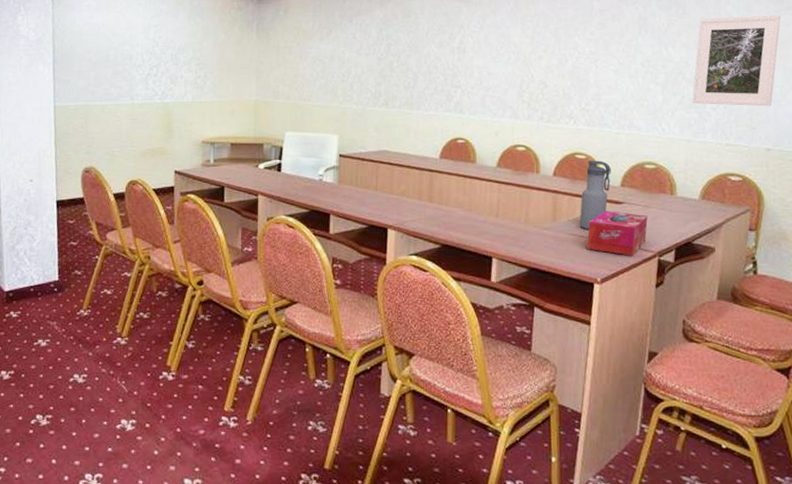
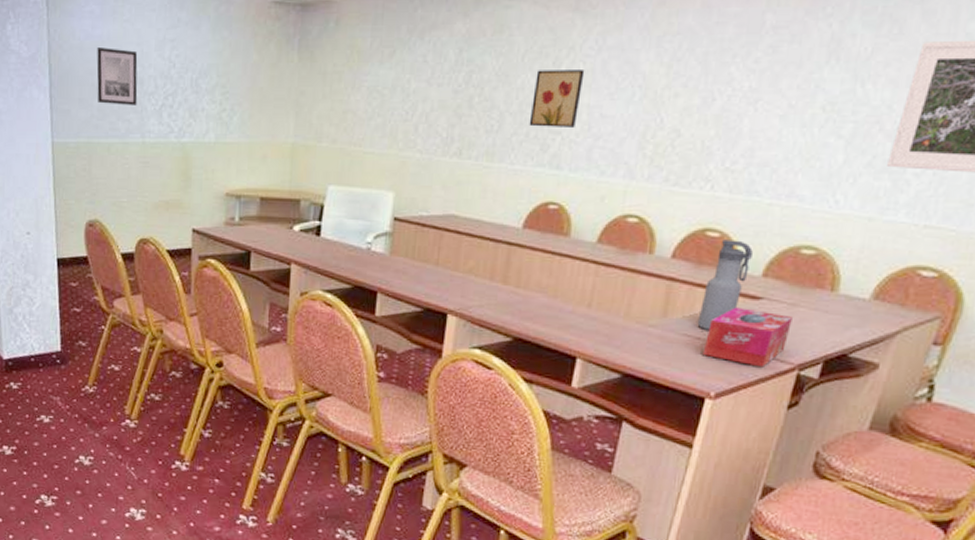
wall art: none [93,32,128,76] -> present [97,48,138,105]
wall art: none [436,42,473,83] -> present [529,70,585,127]

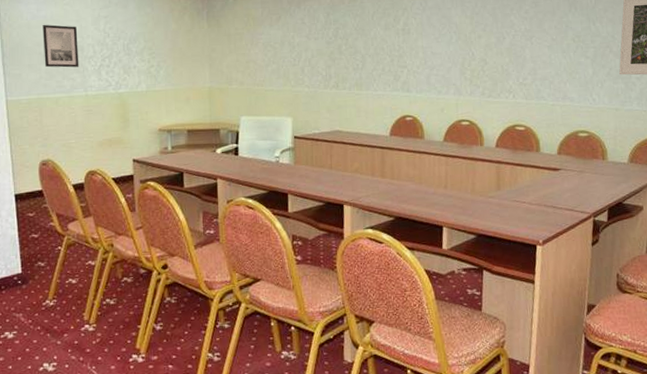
wall art: present [529,70,585,127] -> none [383,23,417,64]
water bottle: present [697,239,753,330] -> none [521,131,548,196]
tissue box: present [702,307,792,368] -> none [528,177,583,218]

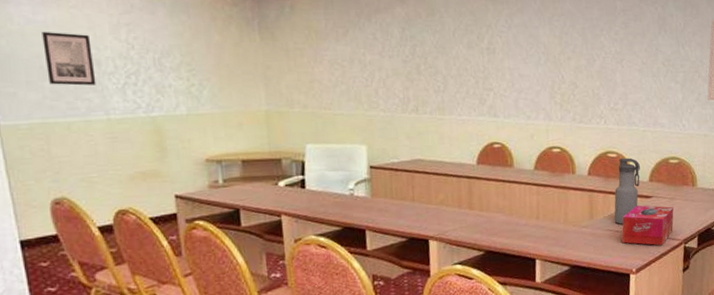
water bottle: none [521,131,548,196] -> present [614,158,640,224]
tissue box: none [528,177,583,218] -> present [622,205,674,246]

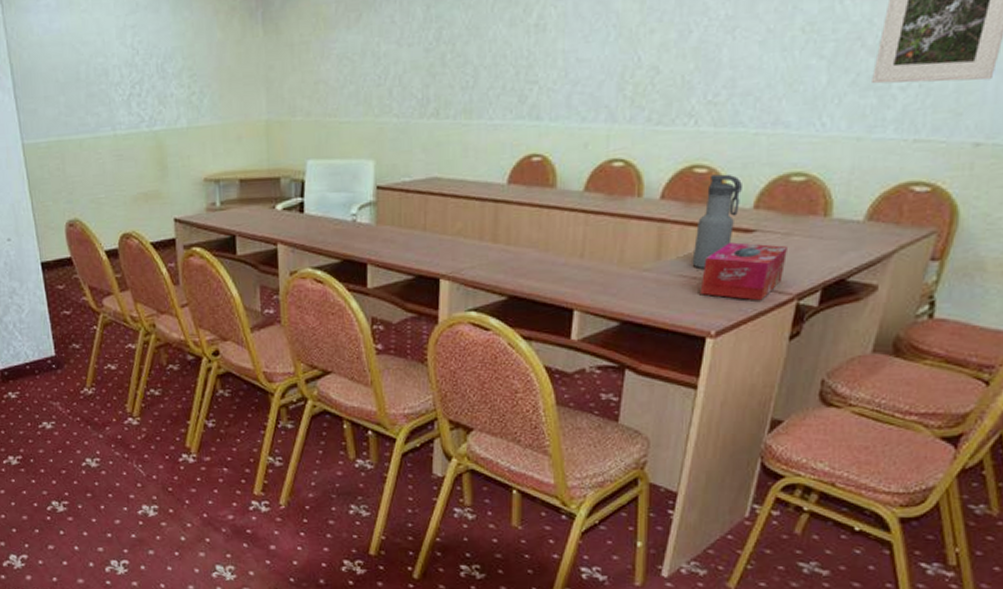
wall art: present [42,32,97,86] -> none [57,40,105,100]

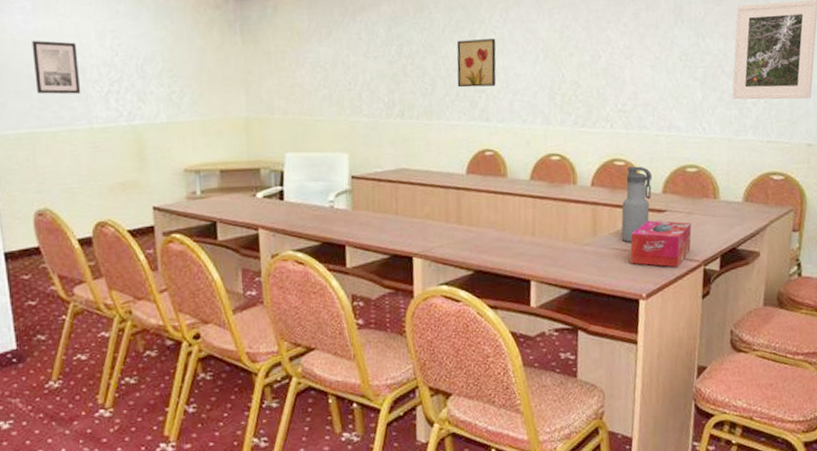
wall art: none [57,40,105,100] -> present [32,40,81,95]
wall art: none [504,14,557,79] -> present [456,39,496,88]

